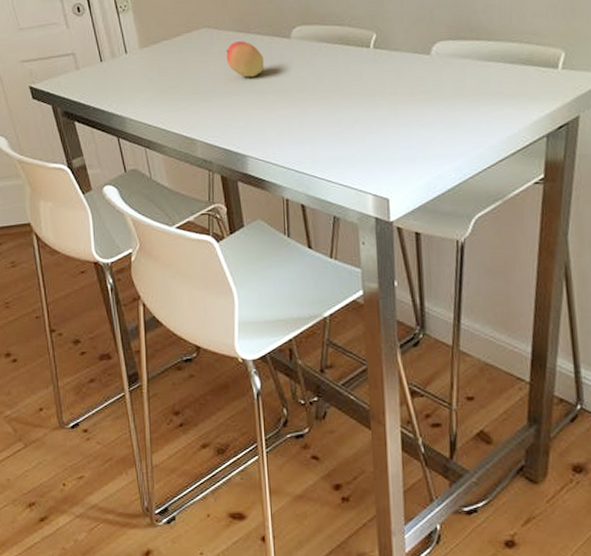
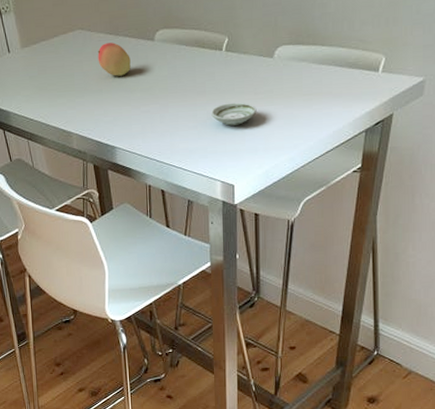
saucer: none [358,104,413,131] -> present [210,102,257,126]

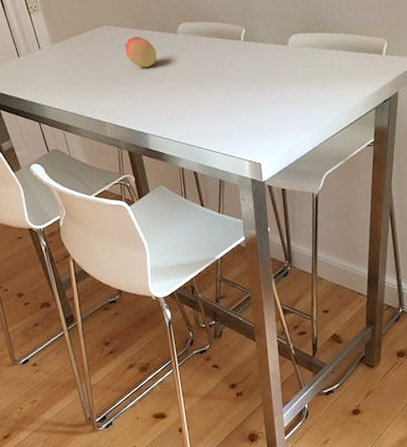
saucer: present [210,102,257,126] -> none [234,87,277,109]

